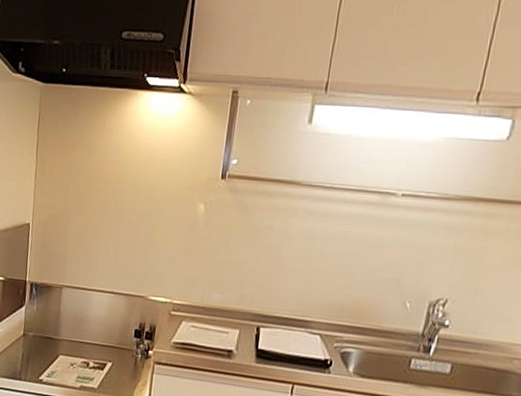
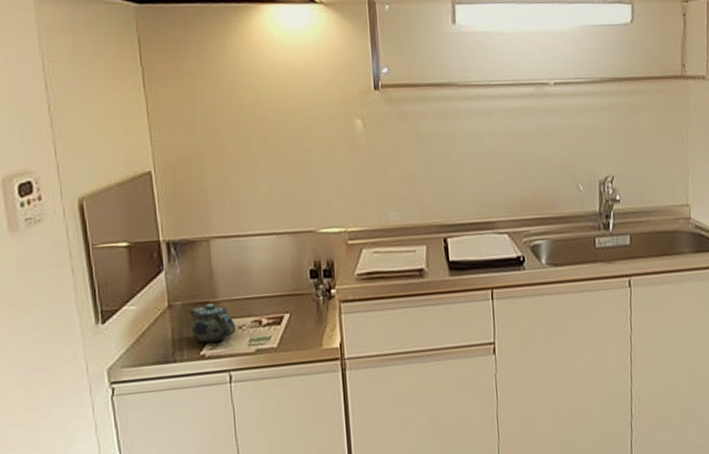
teapot: none [36,339,70,372] -> present [190,303,237,342]

